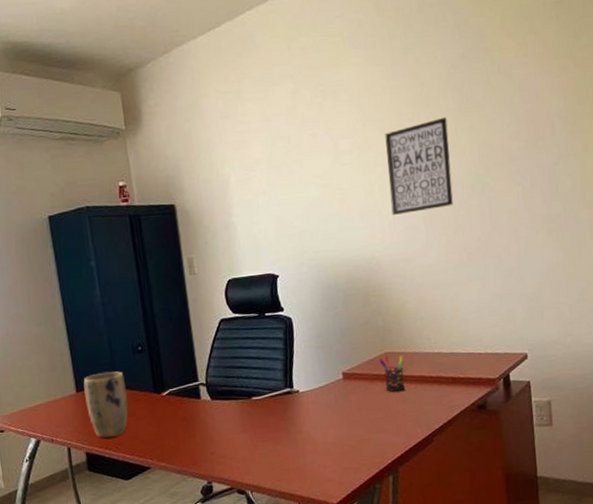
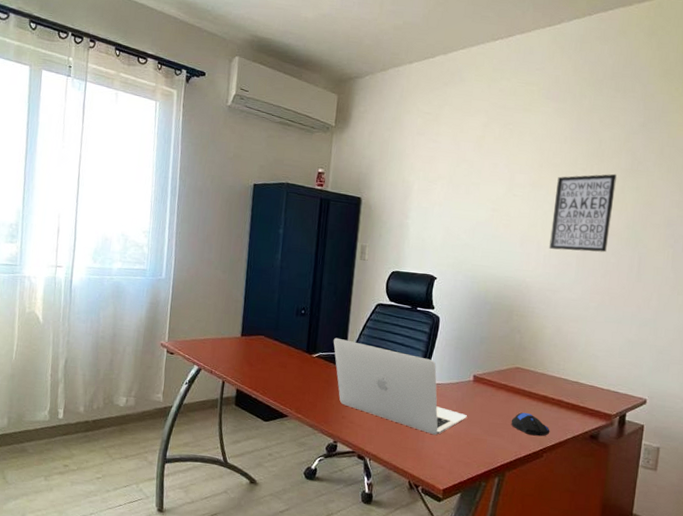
plant pot: present [83,371,128,439] -> none [246,324,284,382]
laptop: none [181,366,345,448] -> present [333,337,467,435]
pen holder: present [378,355,405,392] -> none [508,369,532,404]
computer mouse: none [392,399,436,422] -> present [511,412,550,437]

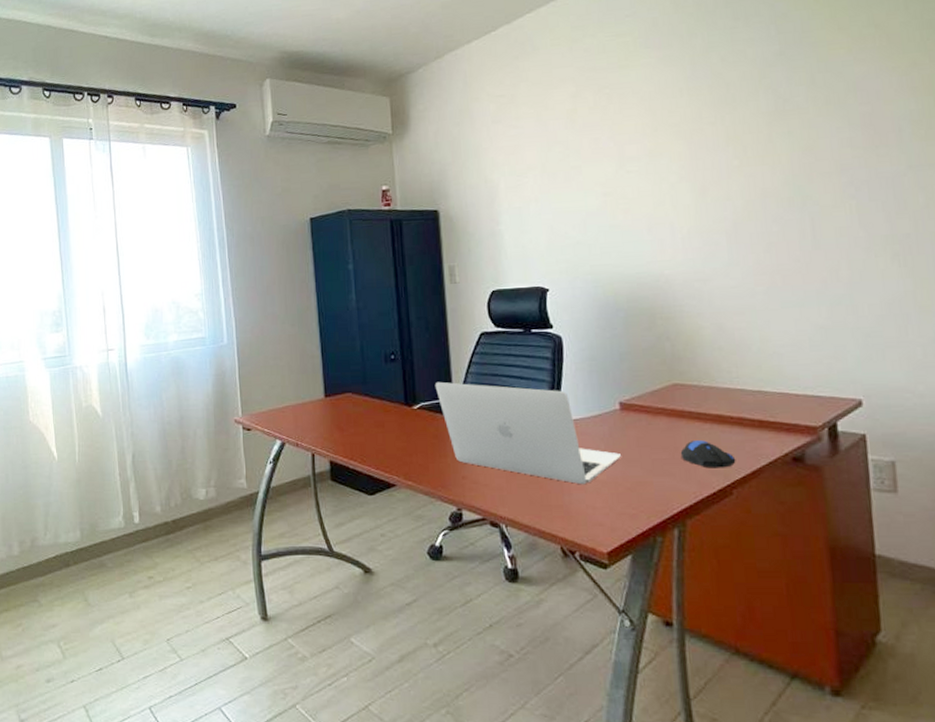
wall art: present [549,173,617,253] -> none [680,120,765,229]

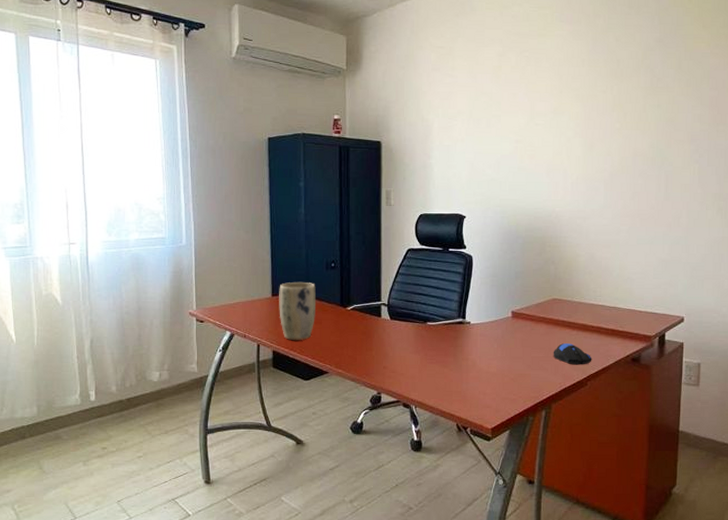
plant pot: none [332,378,377,449] -> present [279,281,316,341]
laptop: present [434,381,621,485] -> none [366,288,509,376]

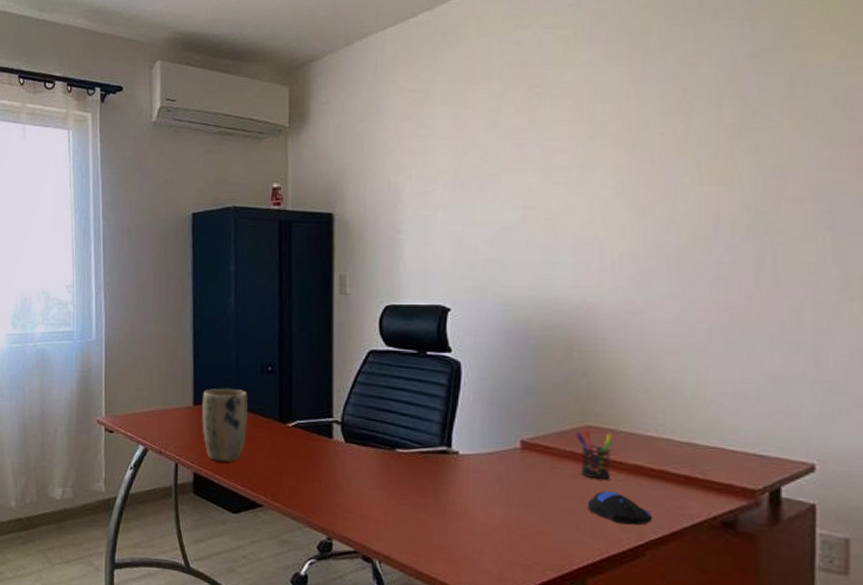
pen holder: none [546,301,570,335] -> present [575,429,613,479]

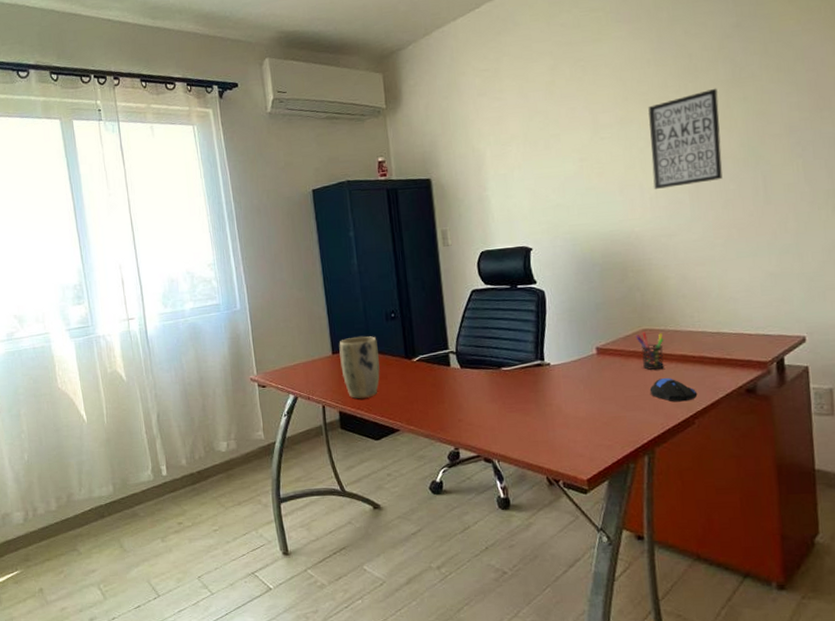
wall art: none [619,132,718,252] -> present [648,88,723,189]

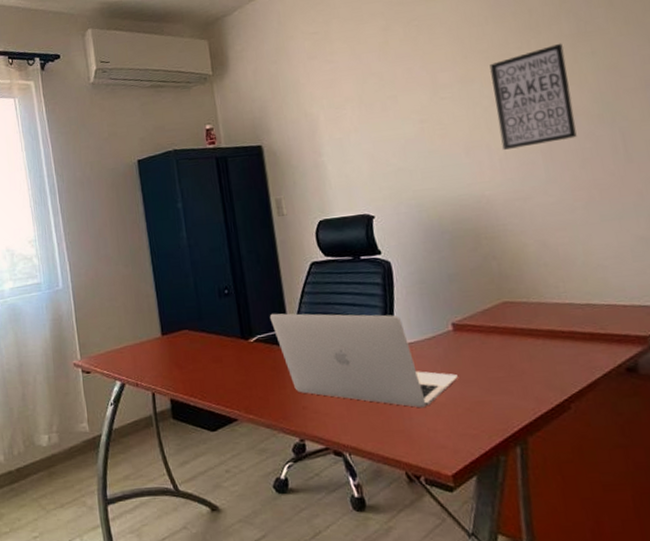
plant pot: present [339,336,380,399] -> none [169,315,214,385]
laptop: none [431,335,598,422] -> present [269,313,458,408]
pen holder: present [635,332,664,370] -> none [495,305,530,347]
computer mouse: present [649,378,698,402] -> none [515,356,571,384]

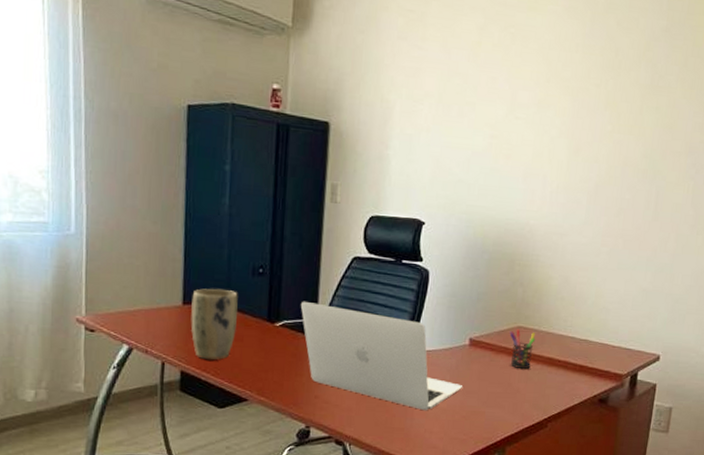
plant pot: none [169,315,214,385] -> present [191,288,238,361]
wall art: present [489,43,577,150] -> none [556,90,635,187]
pen holder: none [495,305,530,347] -> present [509,329,536,369]

